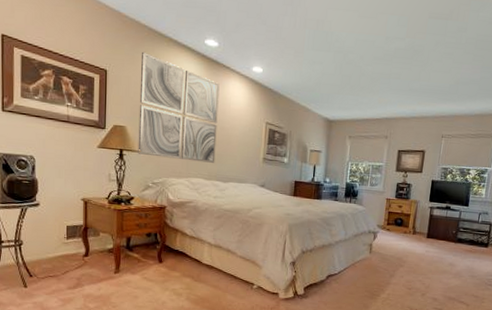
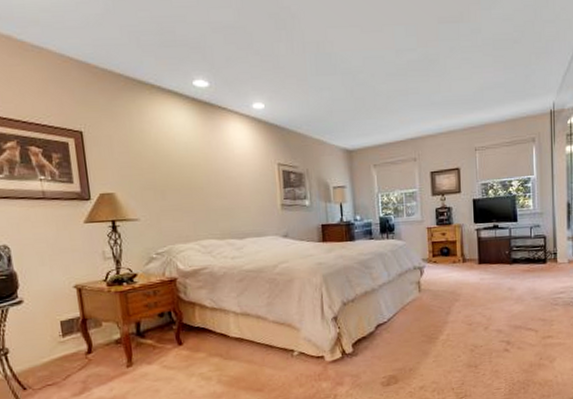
wall art: present [138,51,220,163] -> none [121,104,226,223]

